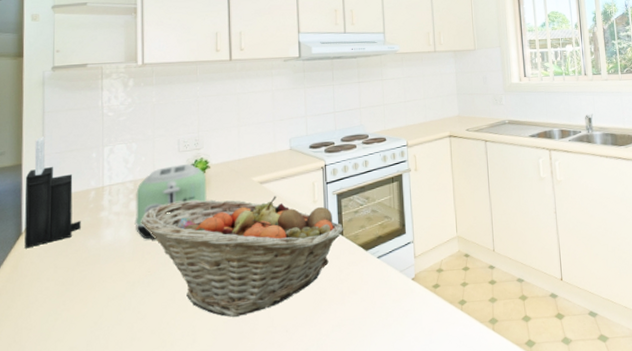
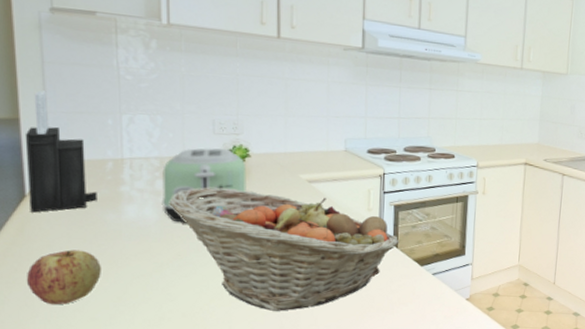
apple: none [16,279,81,338] -> present [26,249,101,305]

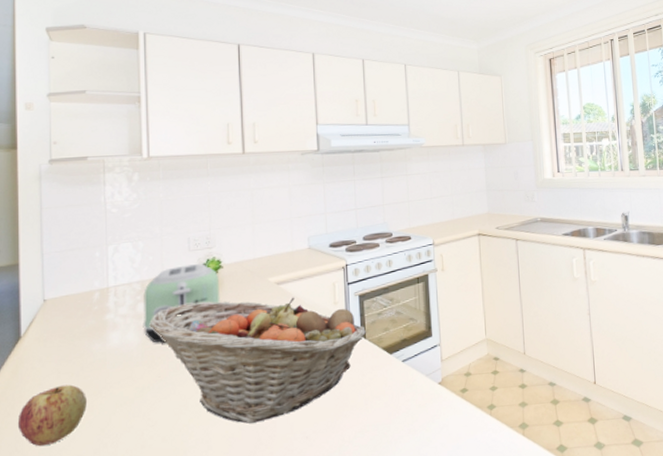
knife block: present [24,90,97,213] -> none [23,234,85,353]

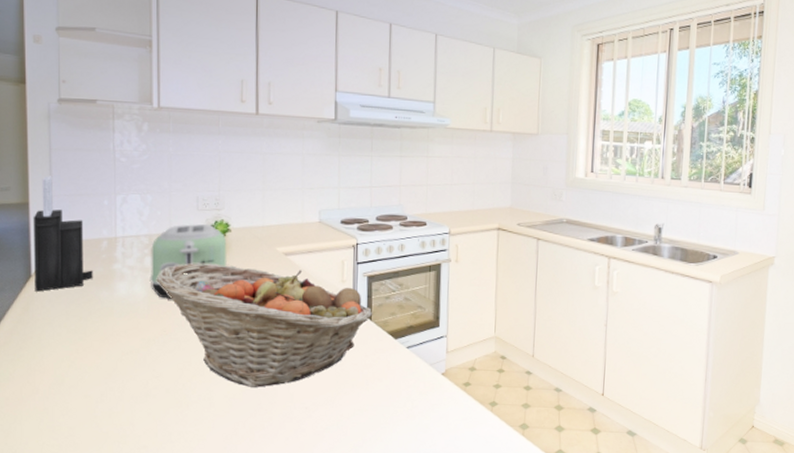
apple: present [17,384,87,447] -> none [29,327,94,382]
knife block: none [23,234,85,353] -> present [33,176,93,292]

